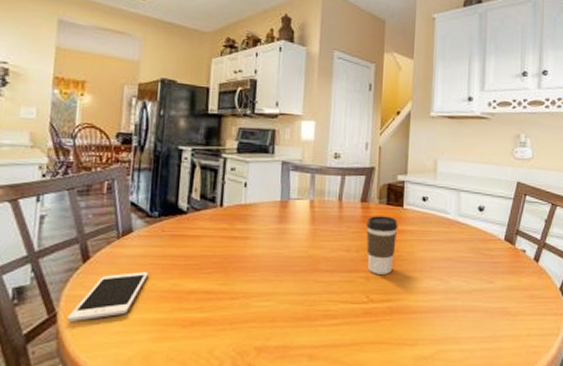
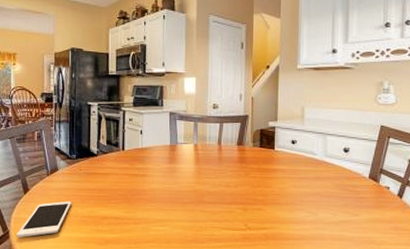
coffee cup: present [366,216,398,274] -> none [243,157,271,207]

